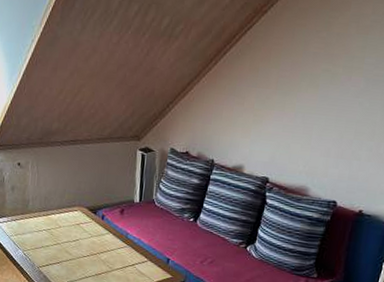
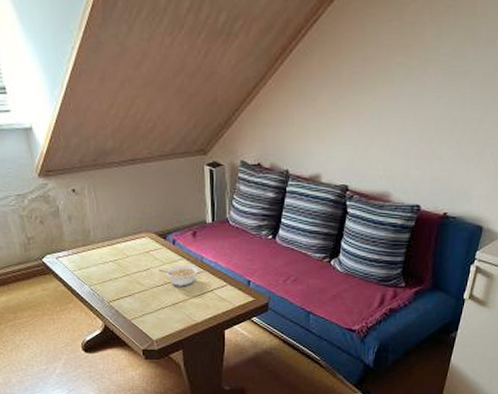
legume: none [86,239,124,259] -> present [159,265,200,286]

